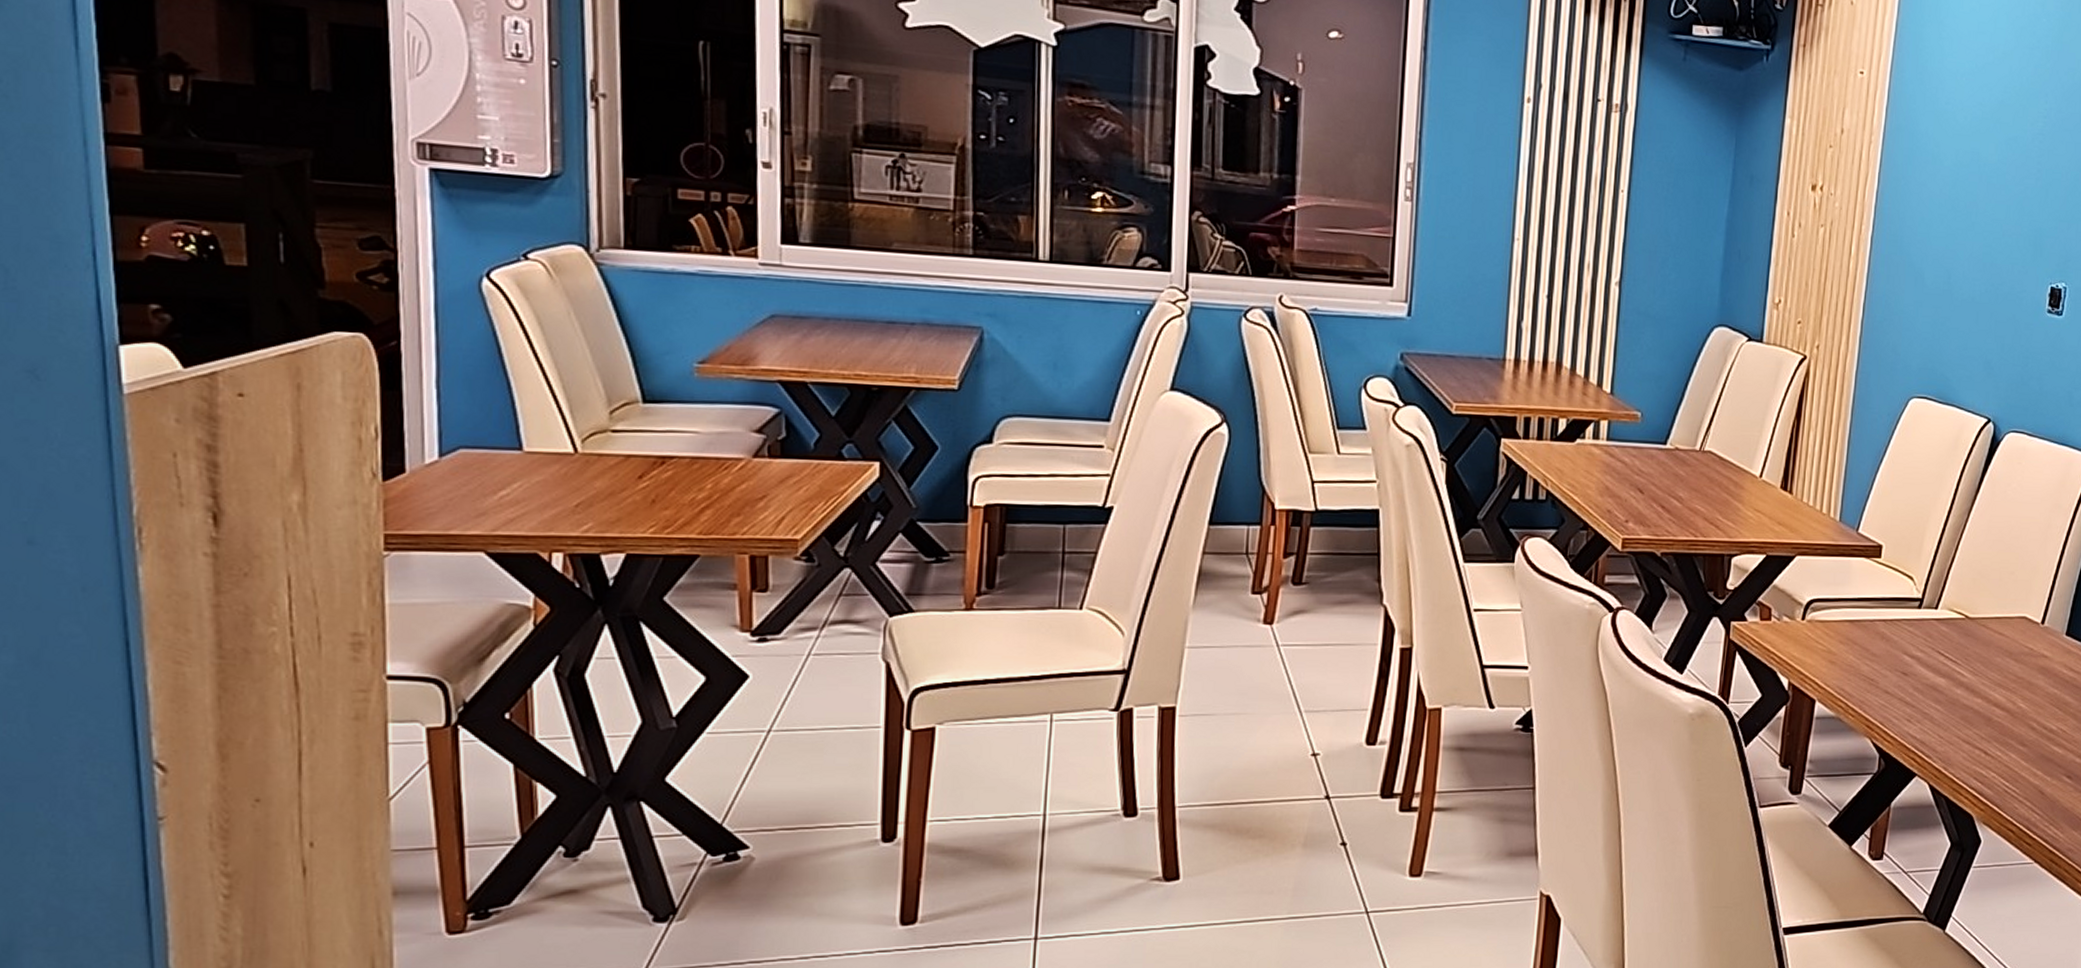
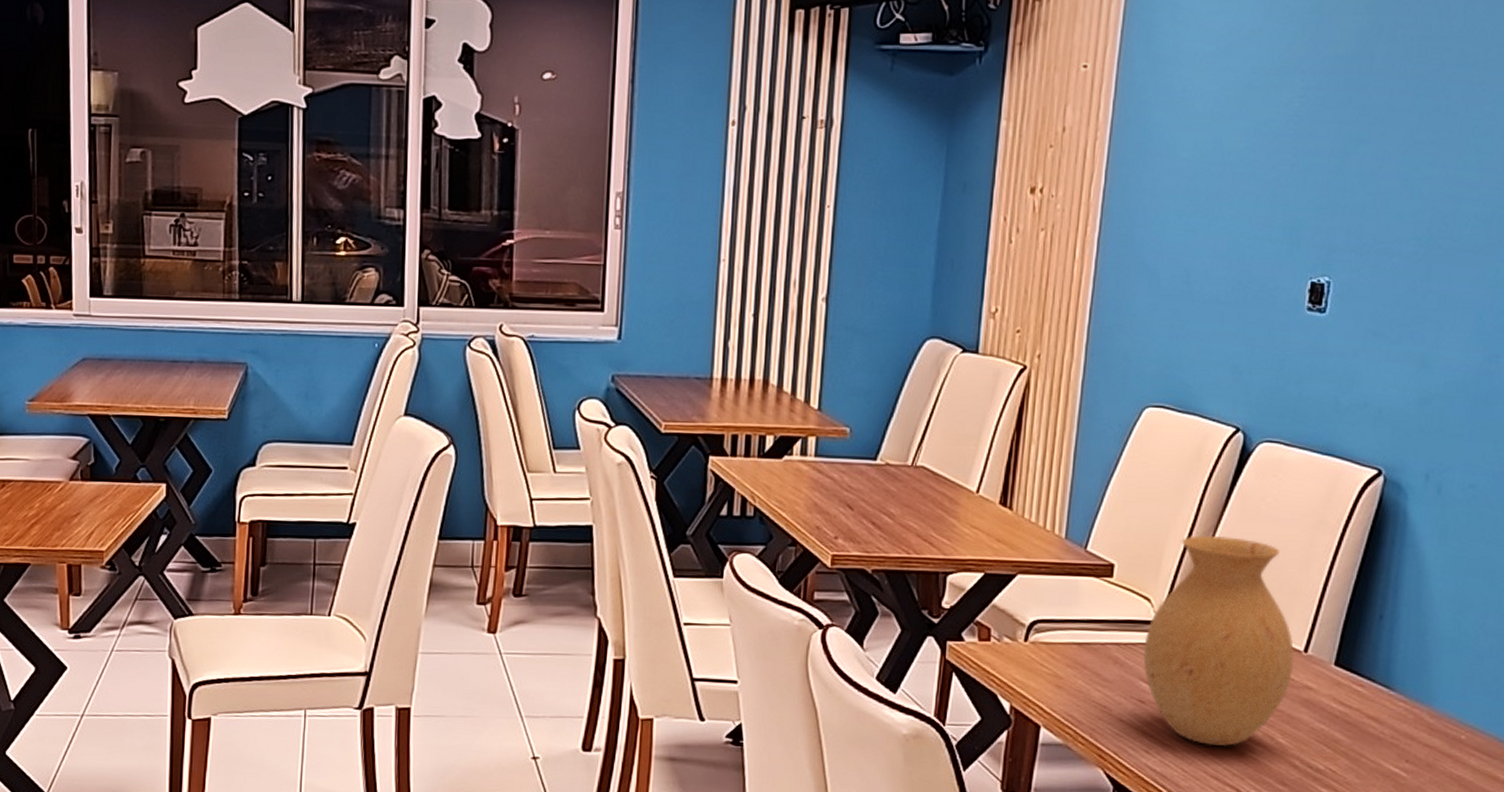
vase: none [1906,517,2033,713] -> present [1143,534,1294,747]

